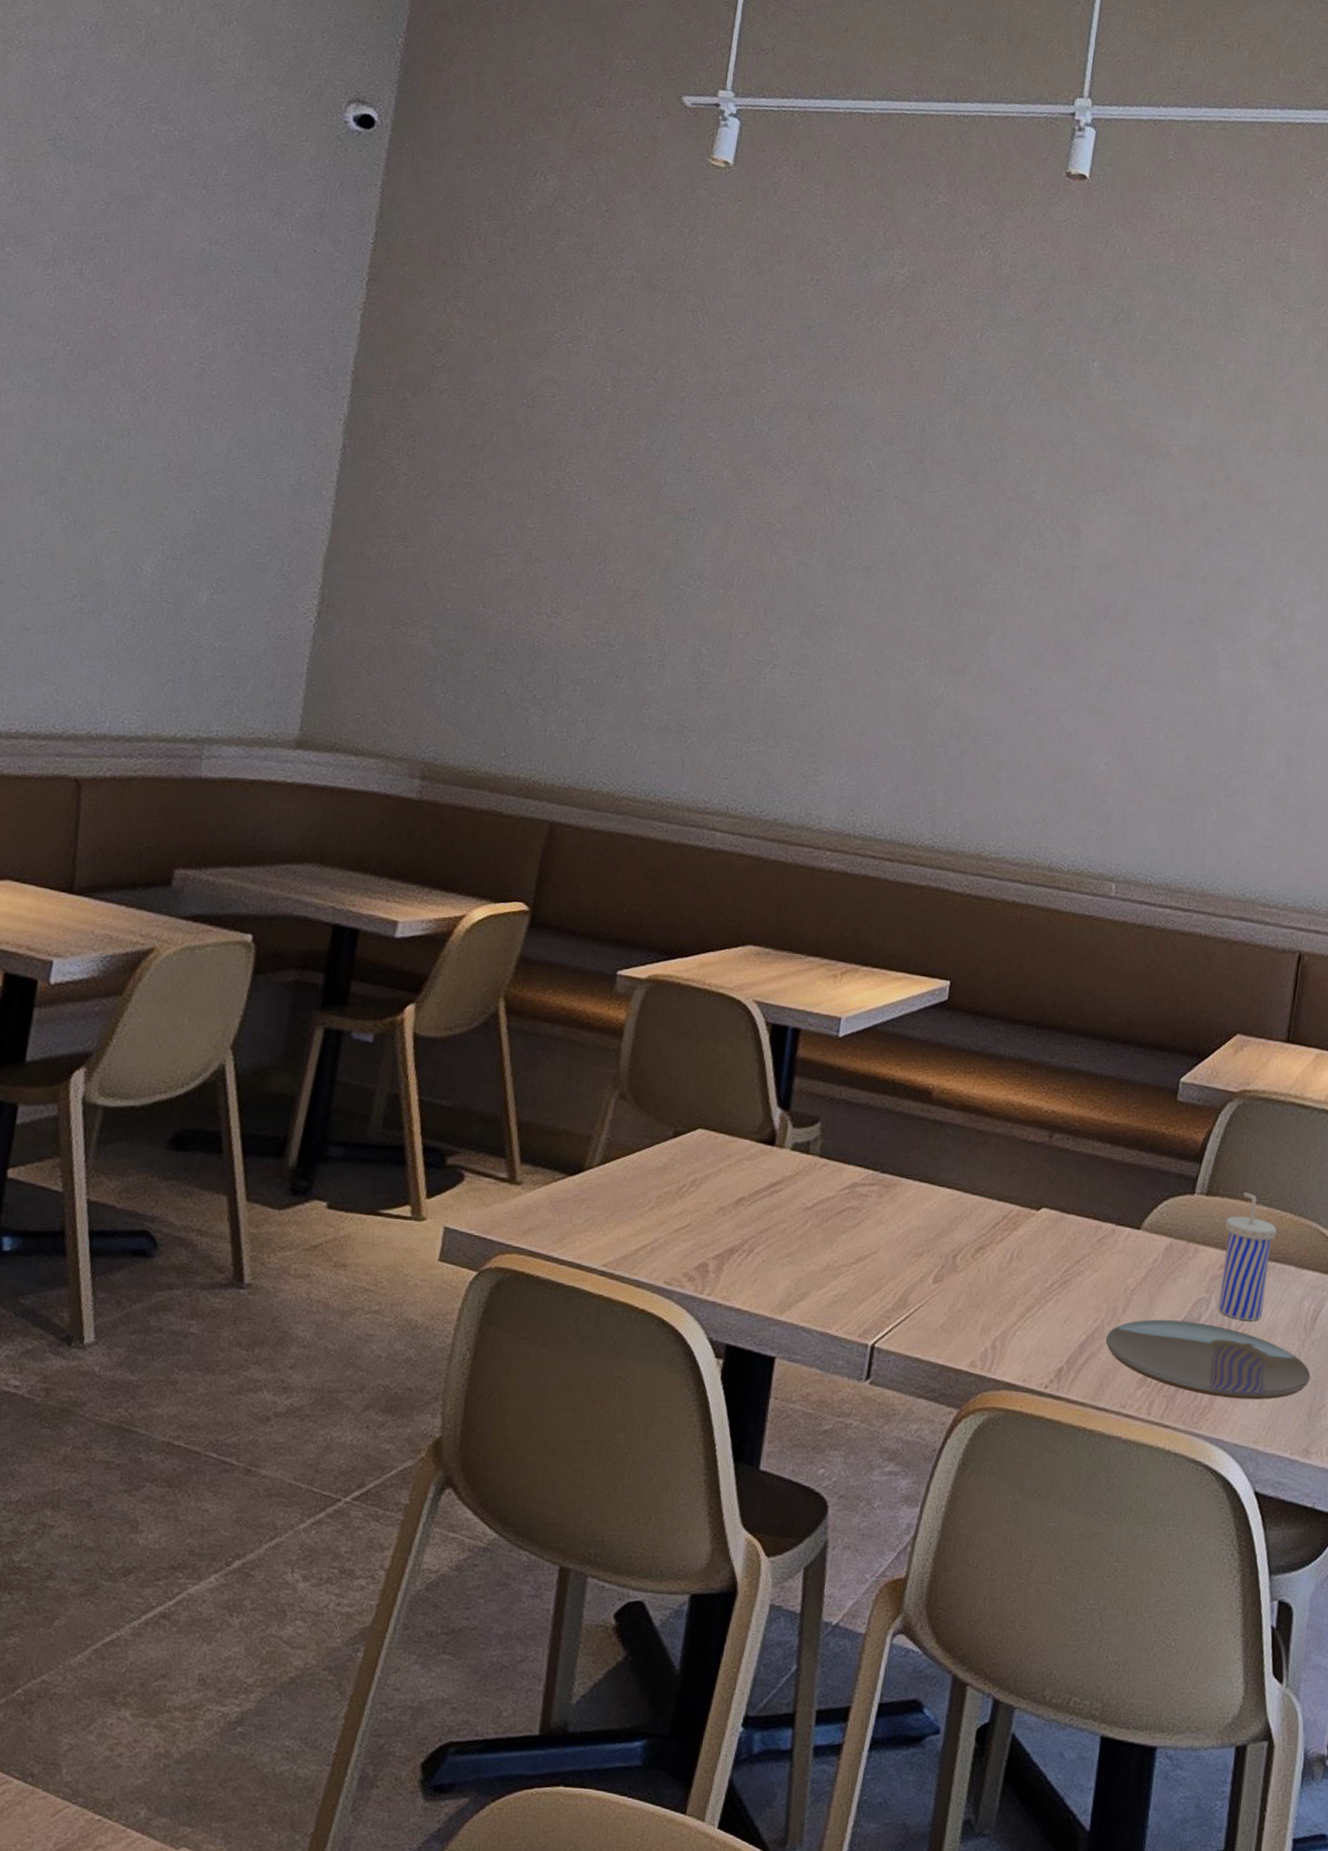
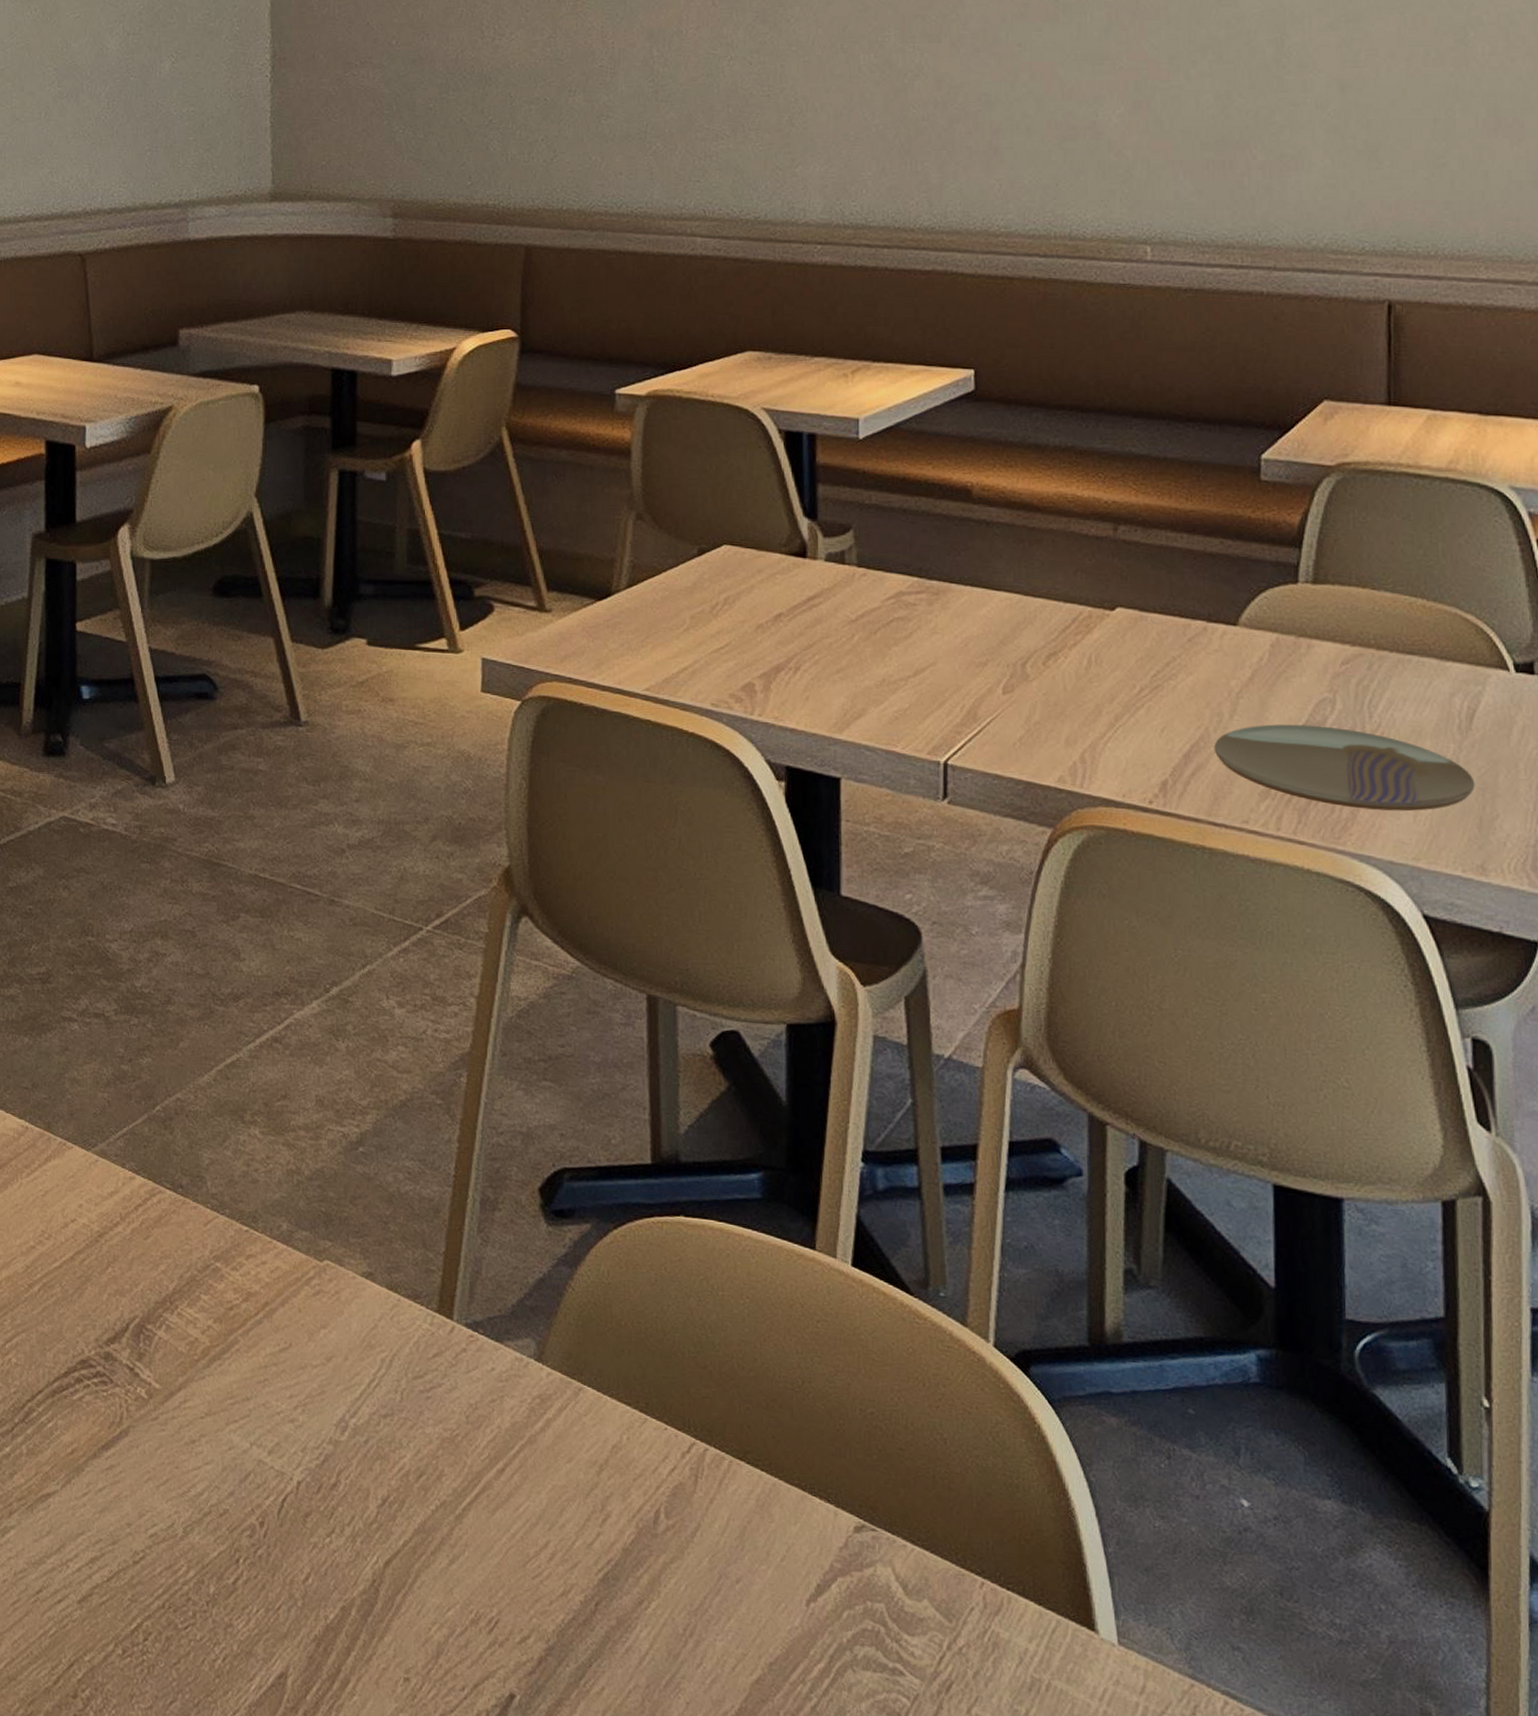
beverage cup: present [1218,1192,1277,1321] -> none [1340,578,1407,722]

